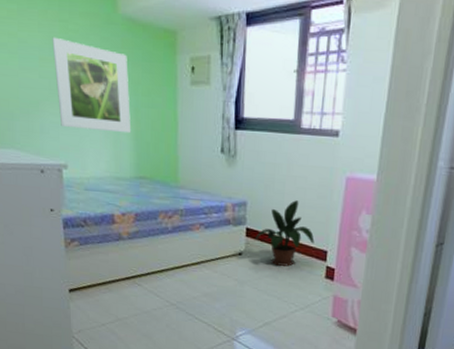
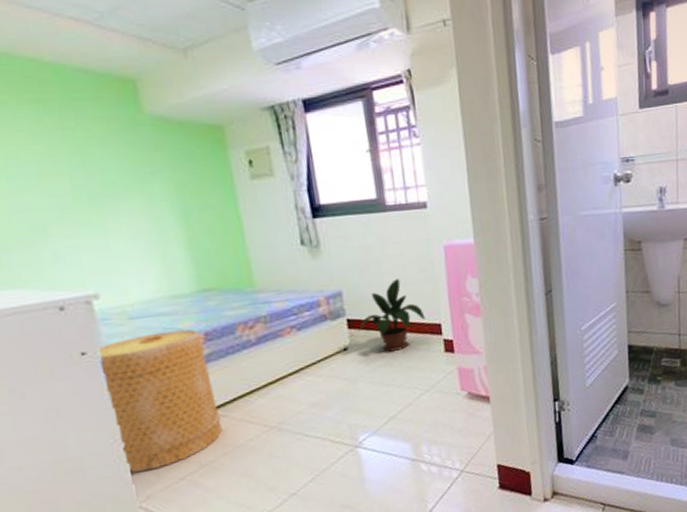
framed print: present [52,36,131,134] -> none [54,147,184,251]
basket: none [62,205,137,312] -> present [97,329,223,473]

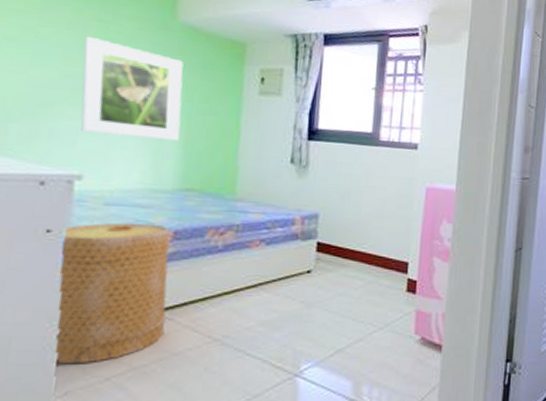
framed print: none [54,147,184,251] -> present [81,35,184,141]
potted plant: present [358,279,426,352] -> none [326,211,394,282]

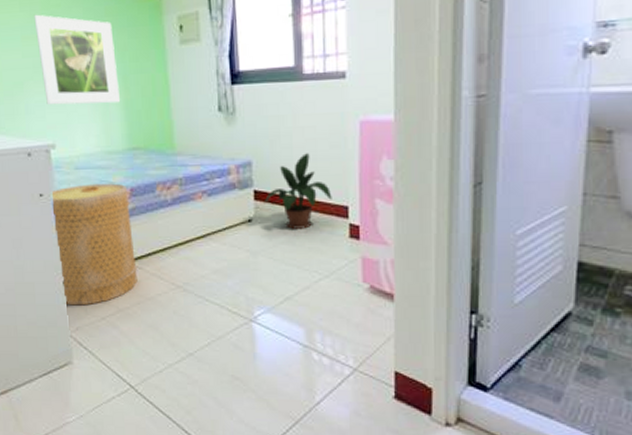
potted plant: none [326,211,394,282] -> present [264,153,332,229]

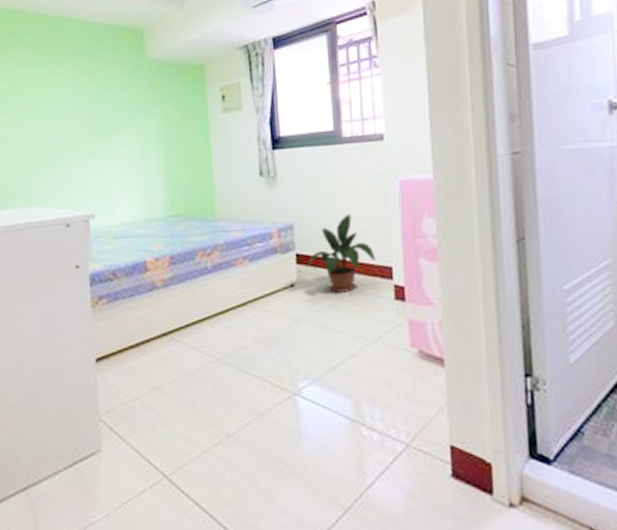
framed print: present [34,14,121,105] -> none [80,89,163,176]
basket: present [51,183,138,306] -> none [88,251,175,385]

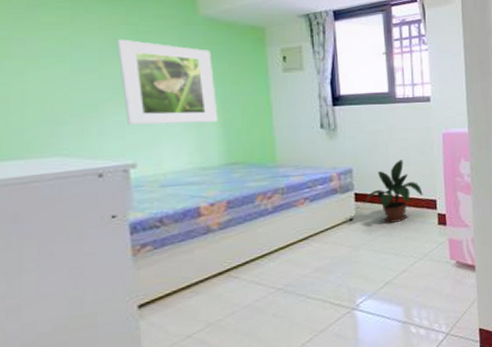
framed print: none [80,89,163,176] -> present [117,39,219,126]

